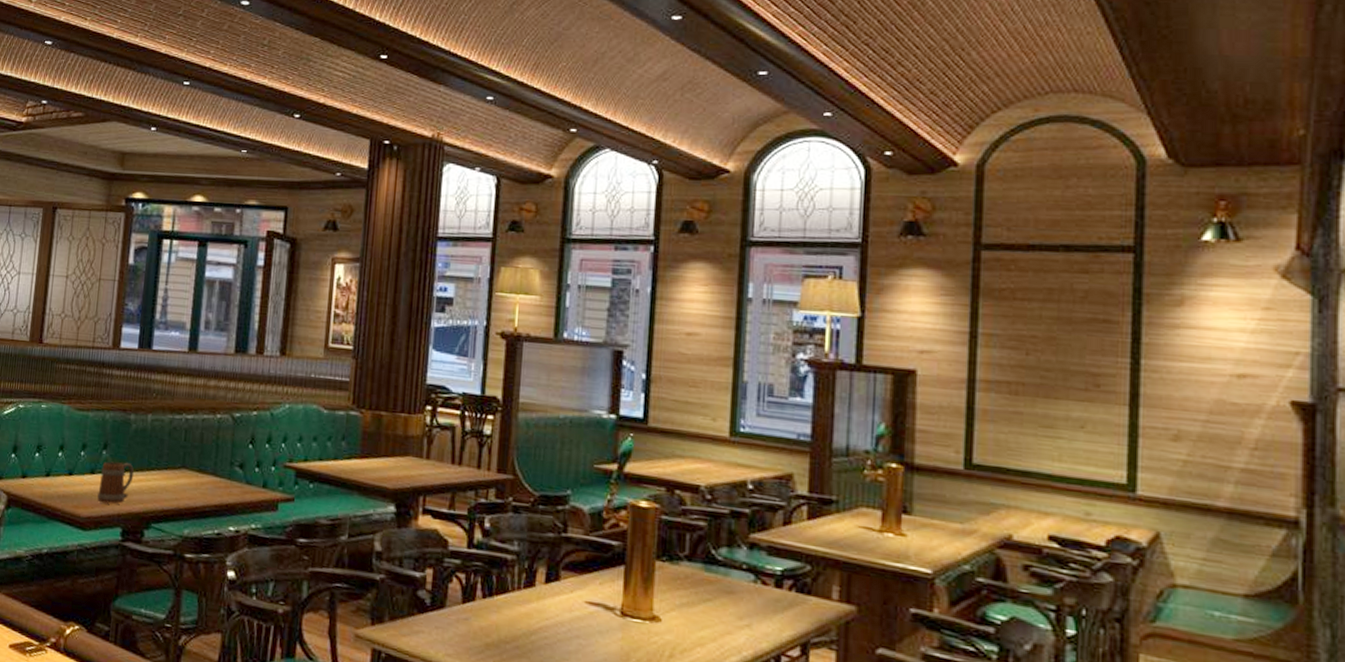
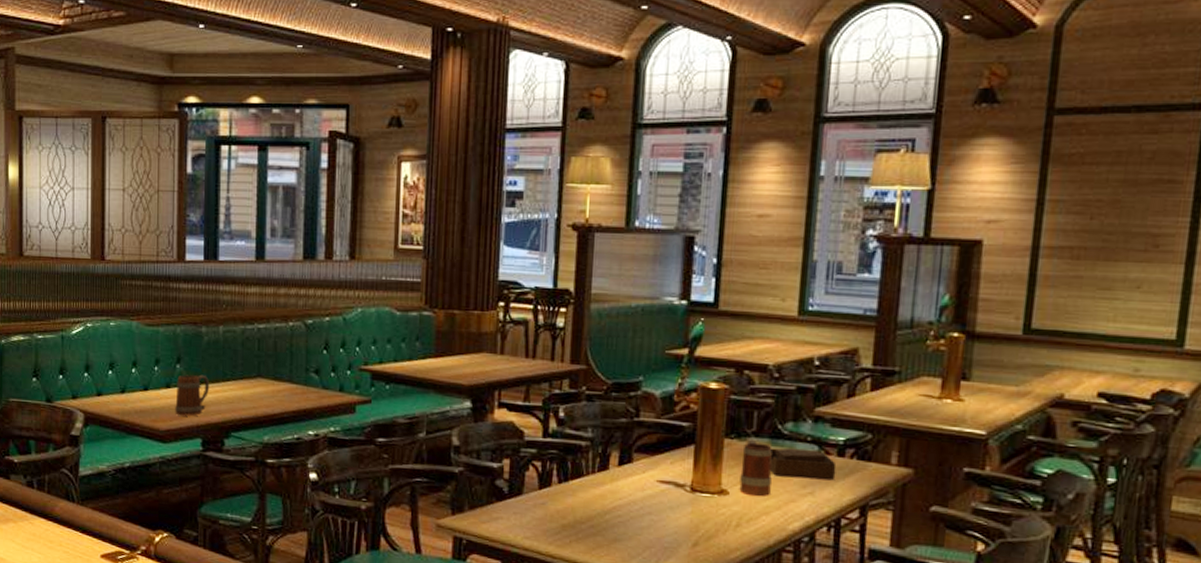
beer mug: none [672,563,707,626] -> present [739,439,773,496]
napkin holder: none [703,574,774,613] -> present [769,448,837,481]

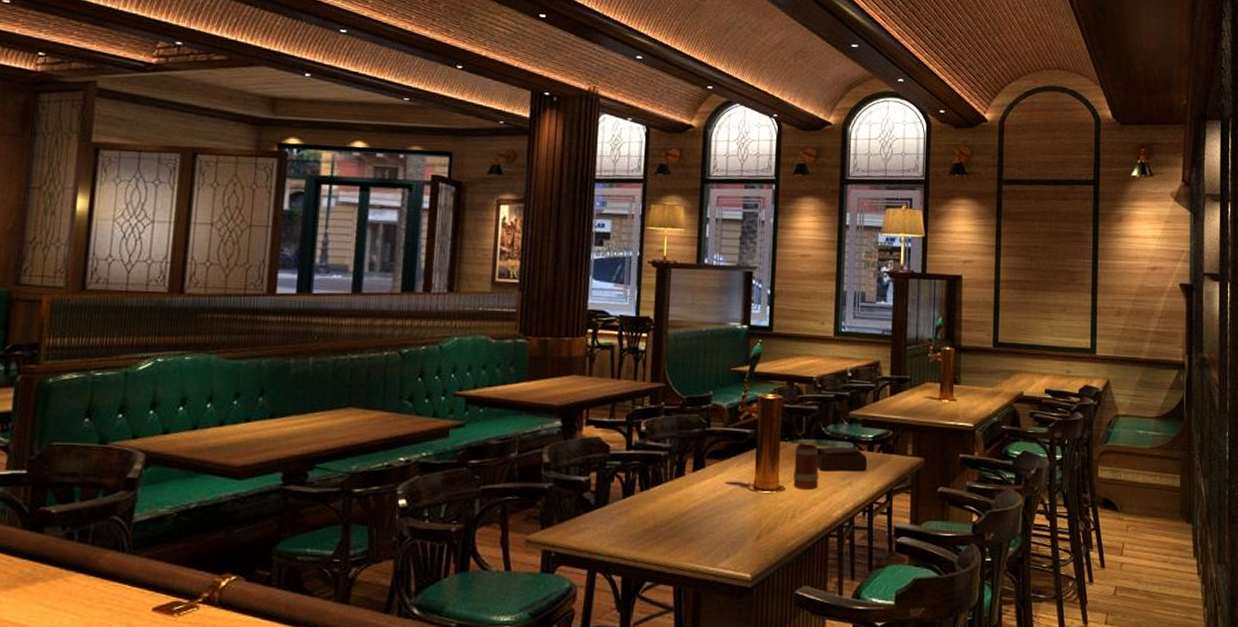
beer mug: present [175,374,210,417] -> none [254,406,296,450]

